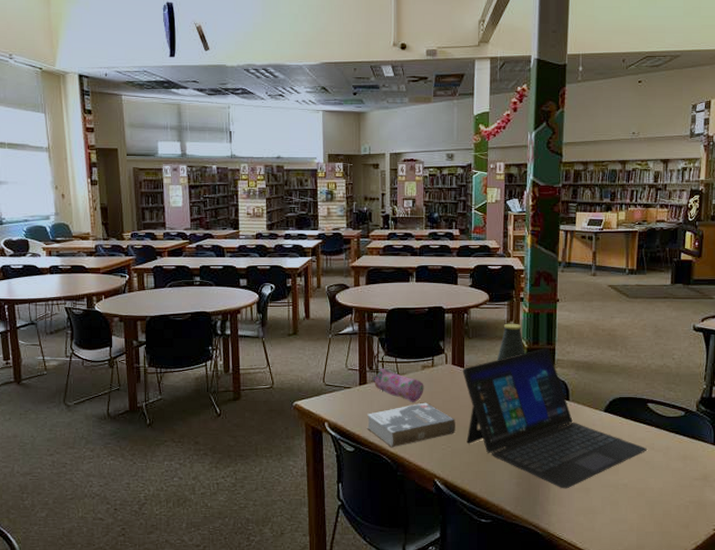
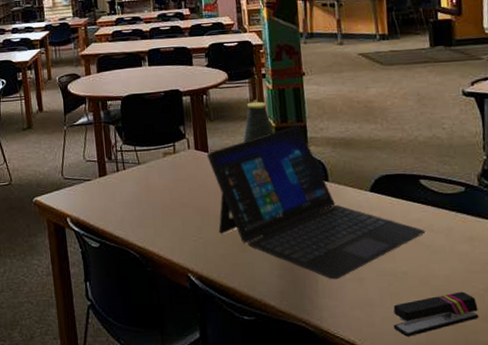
book: present [366,402,455,448] -> none [109,191,206,242]
pencil case: present [372,368,424,402] -> none [112,157,168,192]
stapler: none [610,503,682,540] -> present [393,291,479,337]

